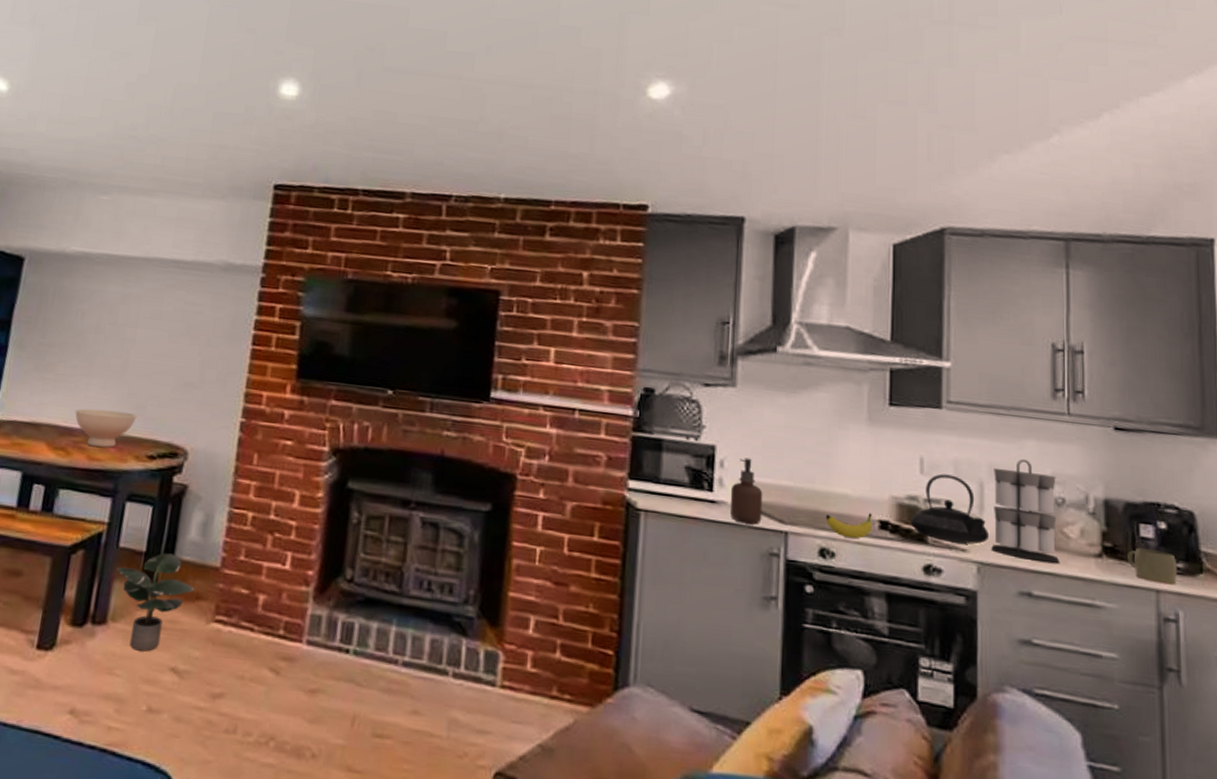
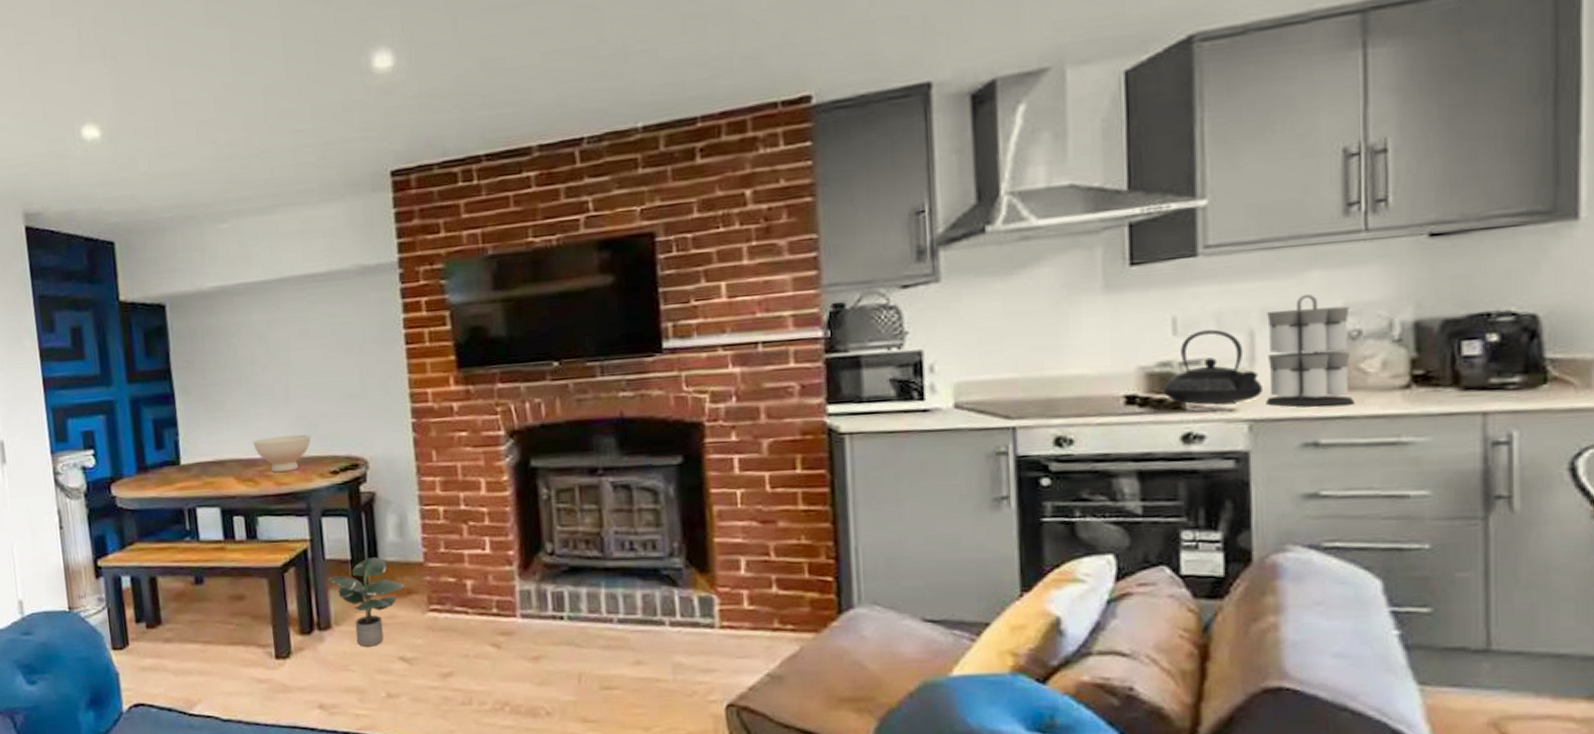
soap dispenser: present [729,457,763,525] -> none [944,357,984,427]
fruit: present [825,513,872,539] -> none [1059,389,1116,422]
mug: present [1128,548,1178,585] -> none [1445,367,1513,405]

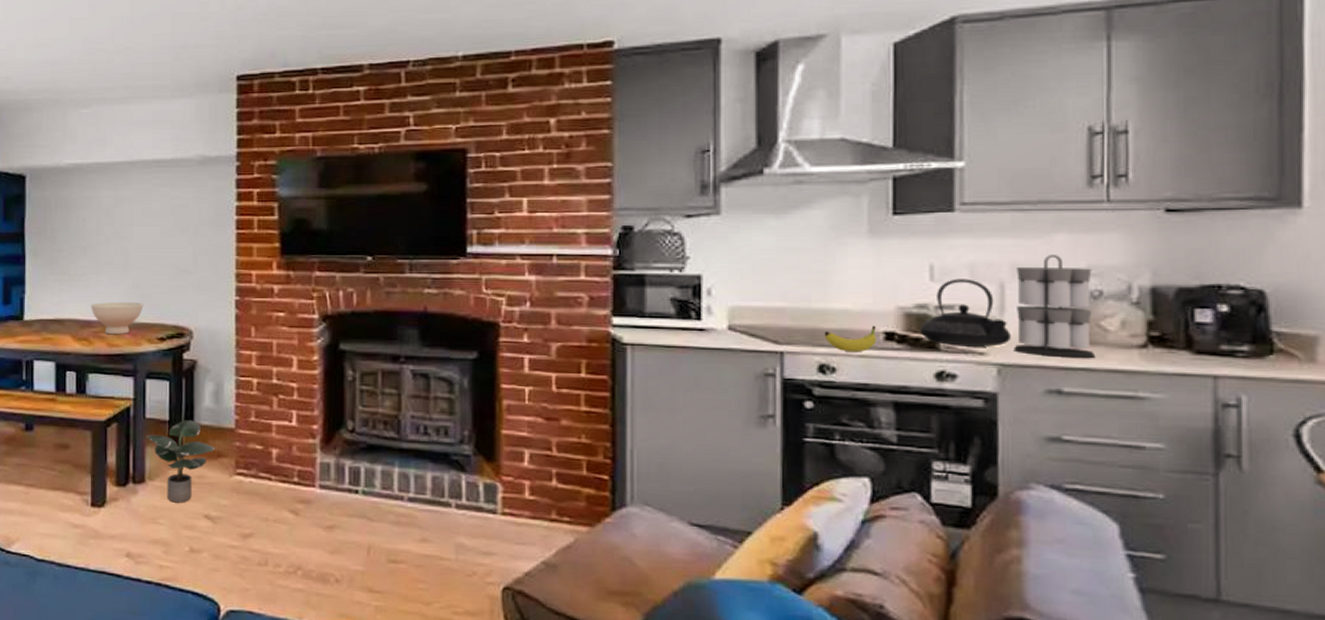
fruit: none [1059,389,1116,422] -> present [824,325,876,353]

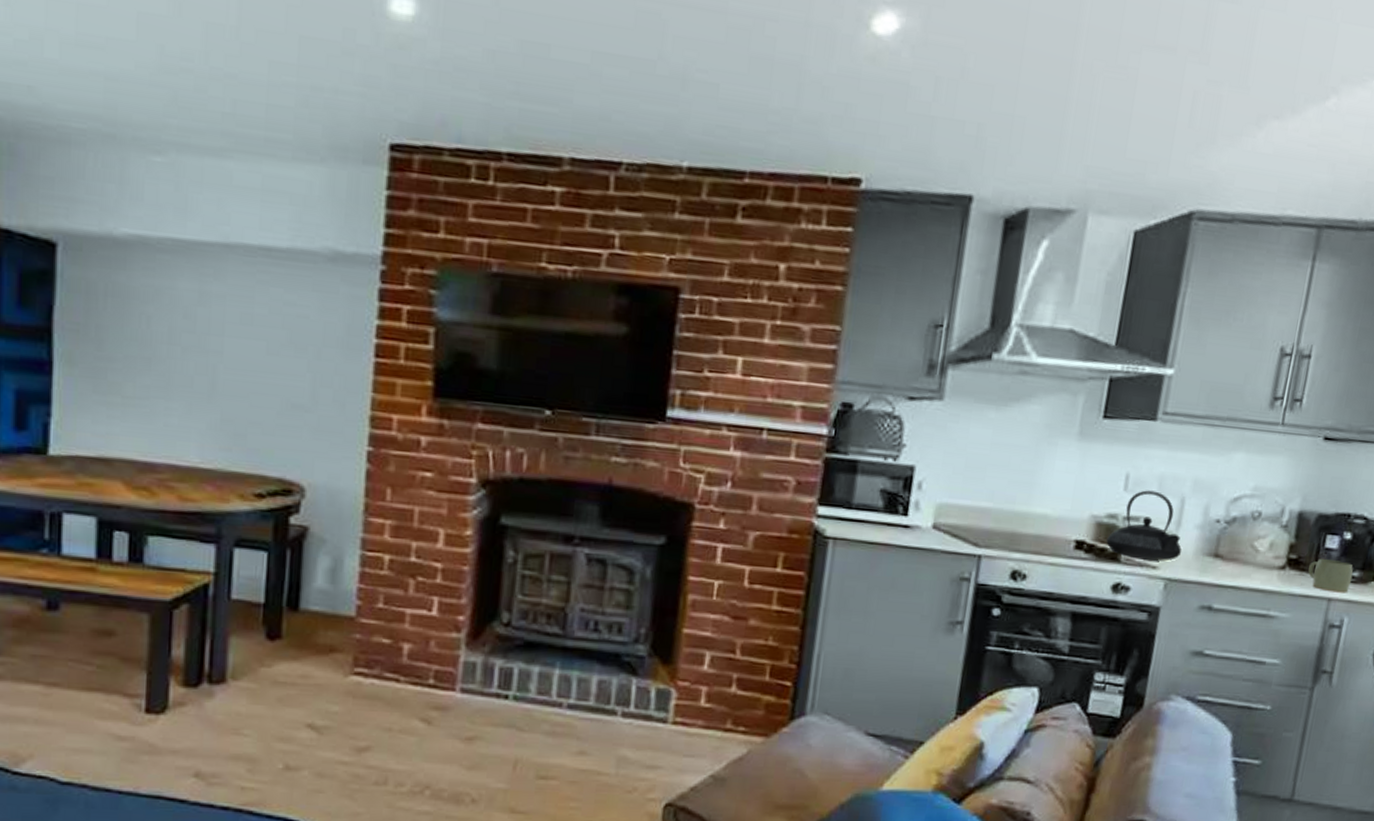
bowl: present [91,301,144,335] -> none [155,439,236,486]
potted plant: present [147,420,215,503] -> none [232,603,327,709]
fruit: present [824,325,876,353] -> none [1021,533,1069,560]
spice rack: present [1014,255,1096,359] -> none [1181,473,1257,577]
mug: none [1179,335,1241,369] -> present [1308,559,1354,593]

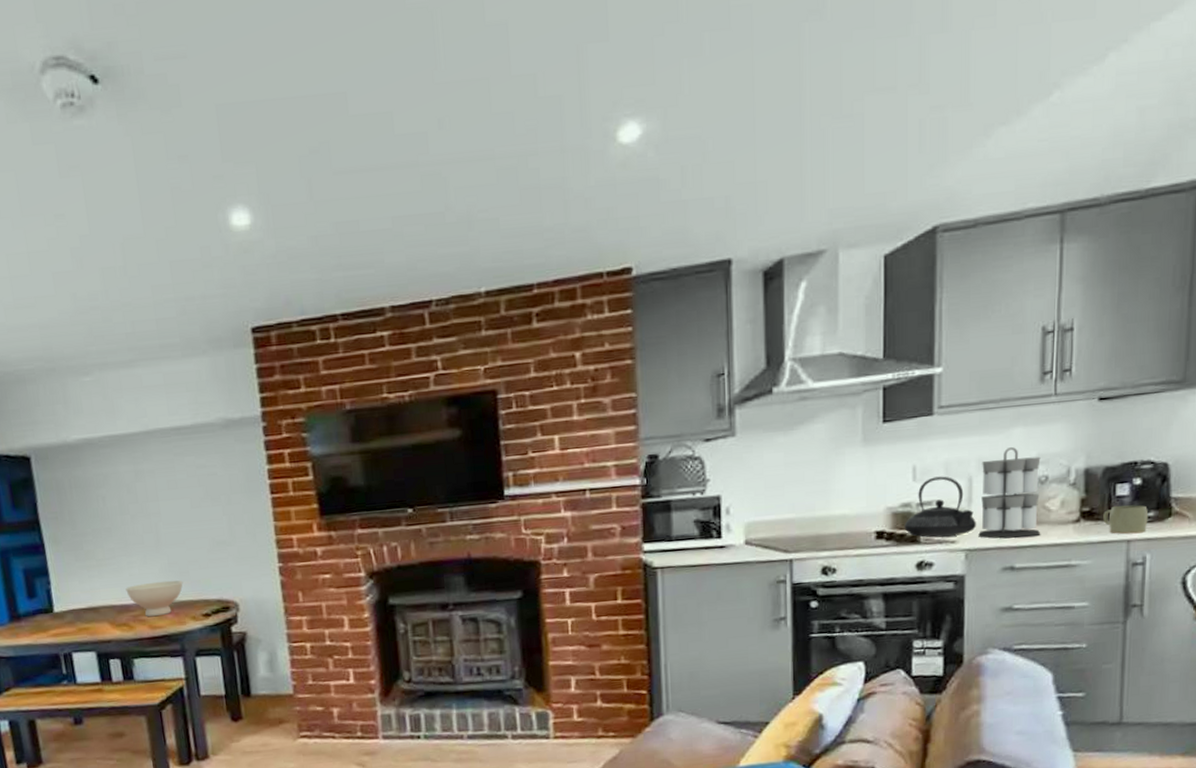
bowl: none [155,439,236,486] -> present [125,580,183,617]
spice rack: none [1181,473,1257,577] -> present [978,447,1041,538]

